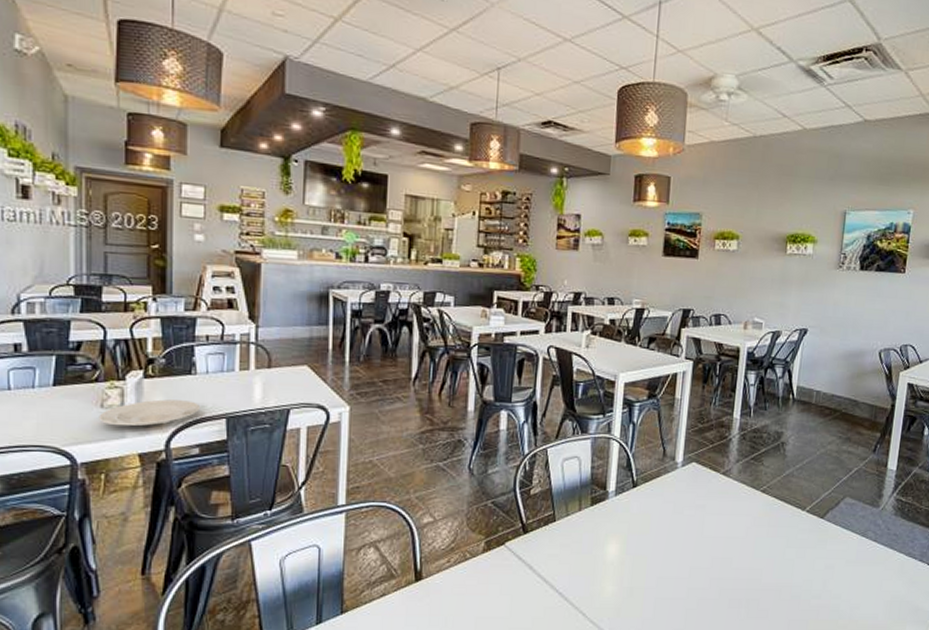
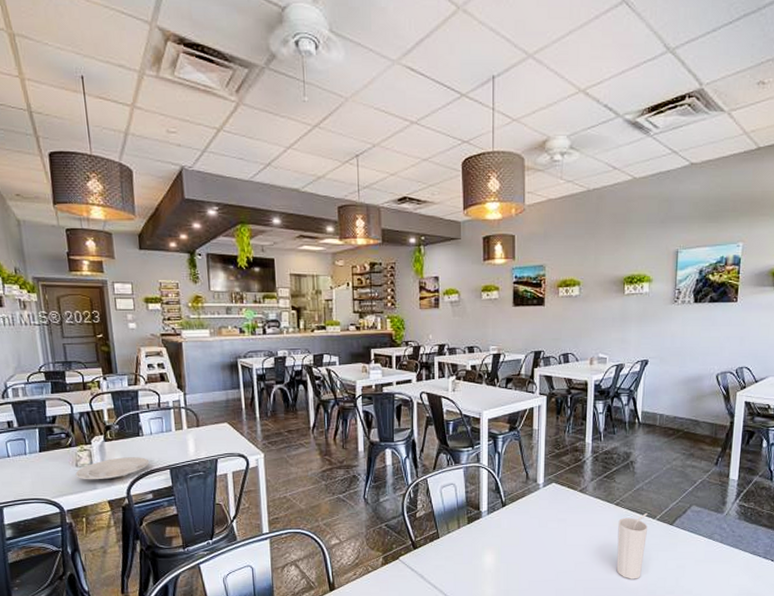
cup: none [758,503,797,580] -> present [616,513,648,579]

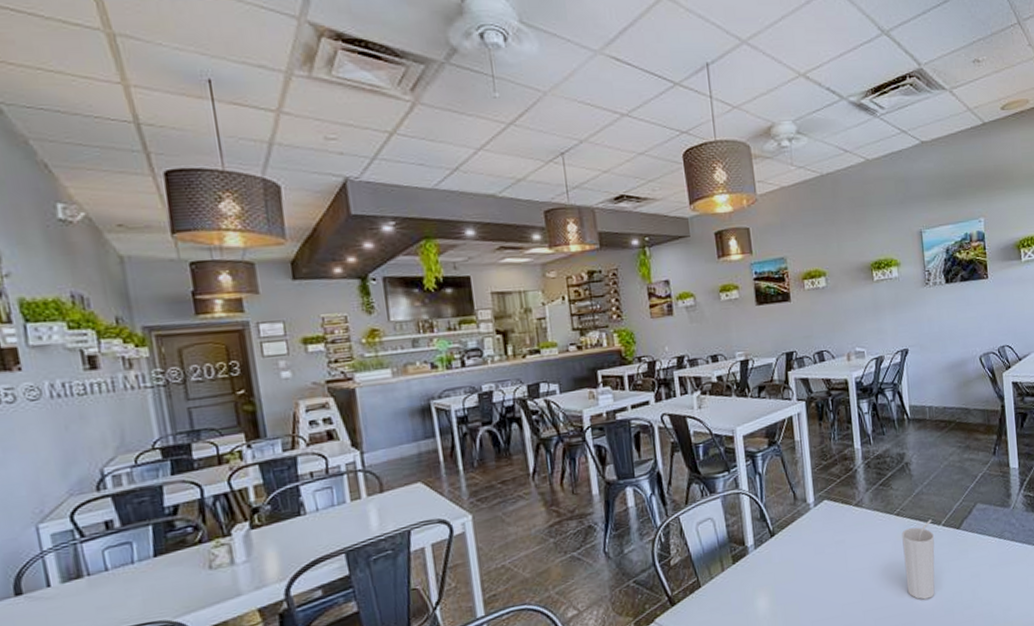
plate: present [75,457,150,480] -> none [208,542,317,586]

